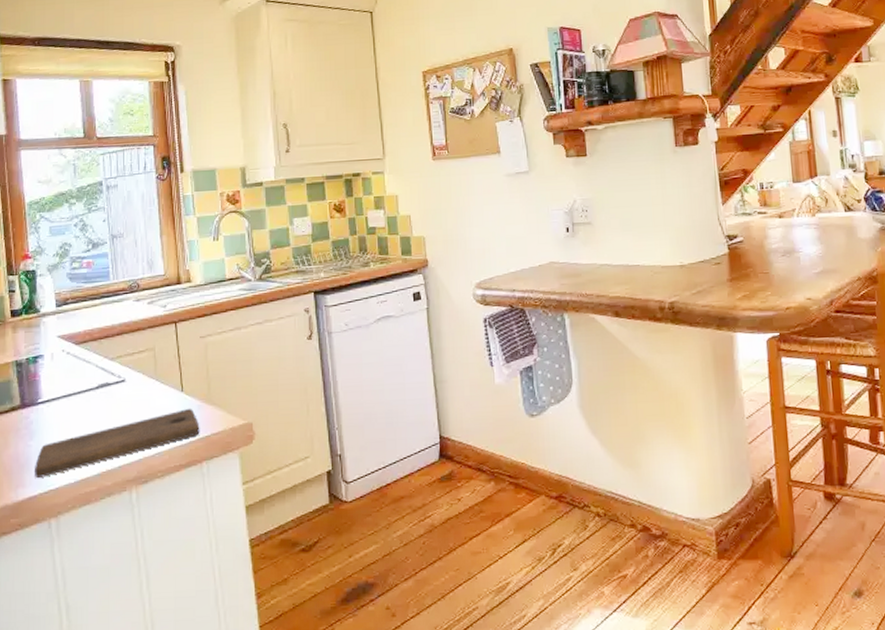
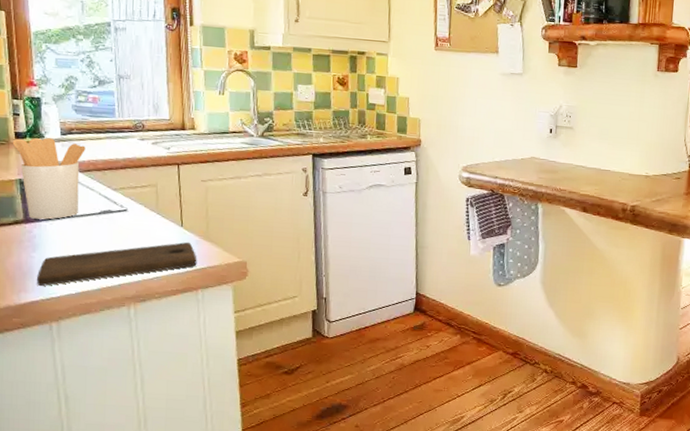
utensil holder: none [8,312,81,403] -> present [12,138,86,220]

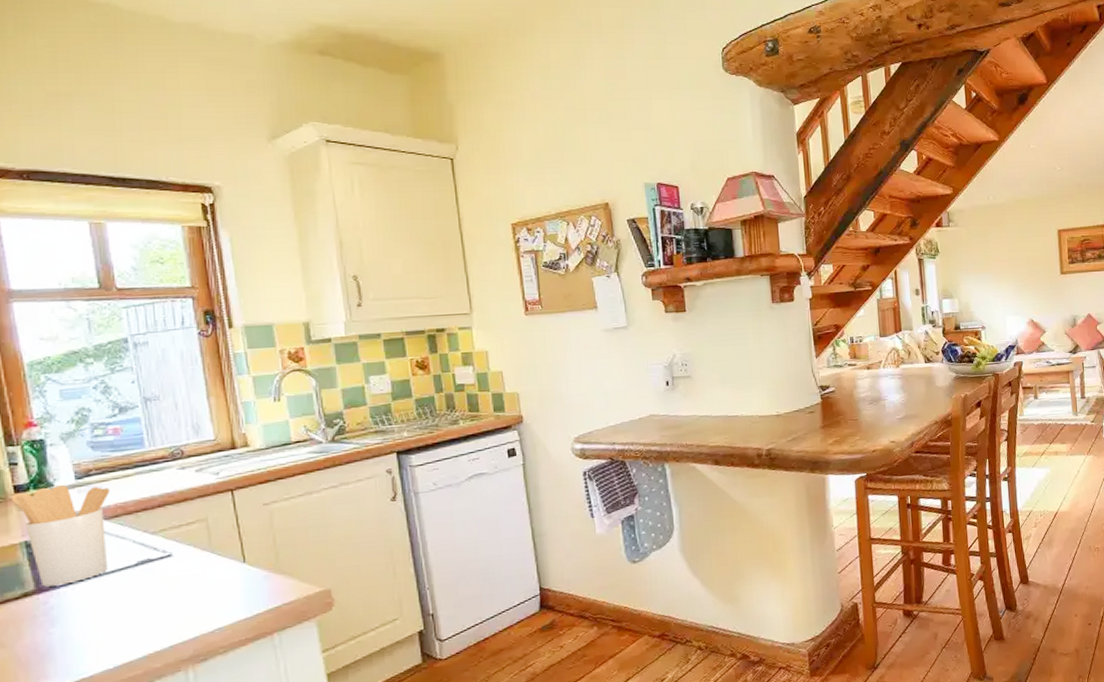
cutting board: present [37,242,197,286] -> none [60,579,269,667]

